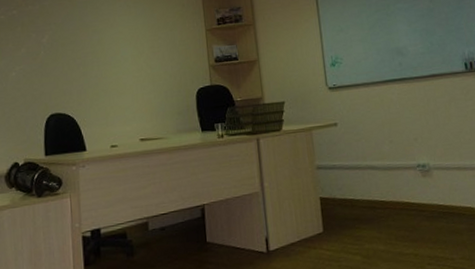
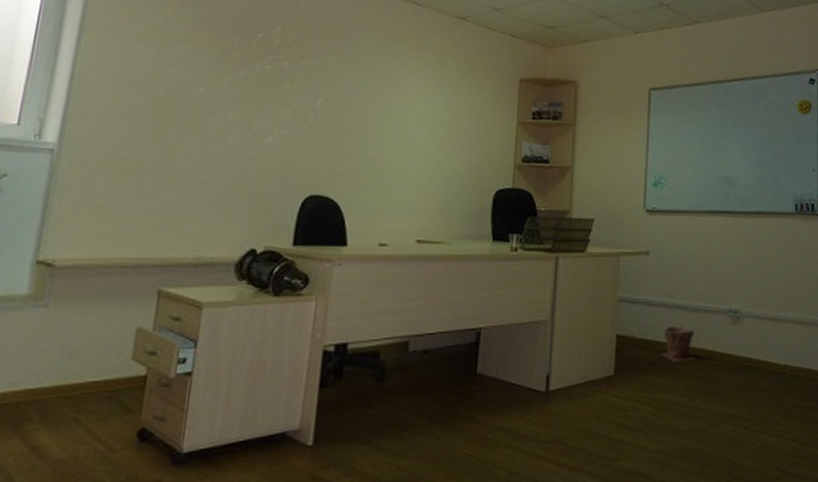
plant pot: none [362,184,396,216] -> present [661,325,698,362]

